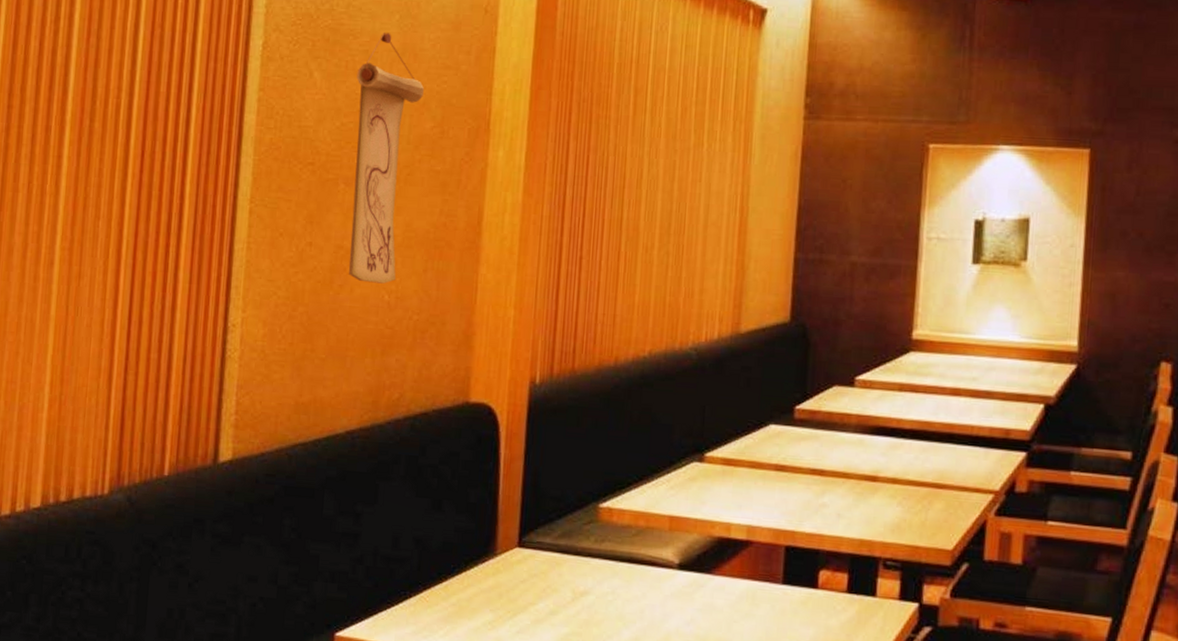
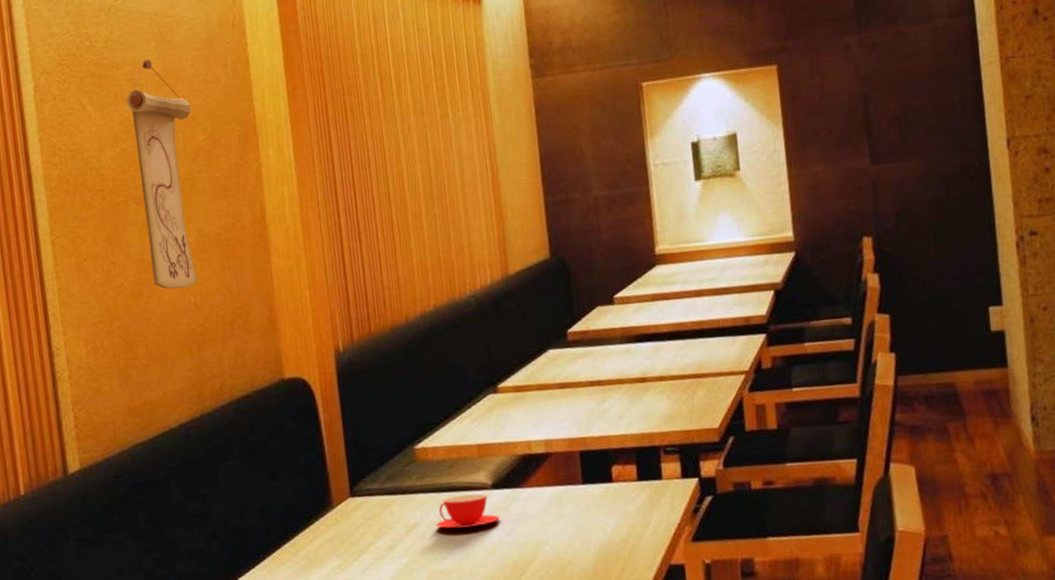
teacup: none [607,569,681,609] -> present [436,493,500,529]

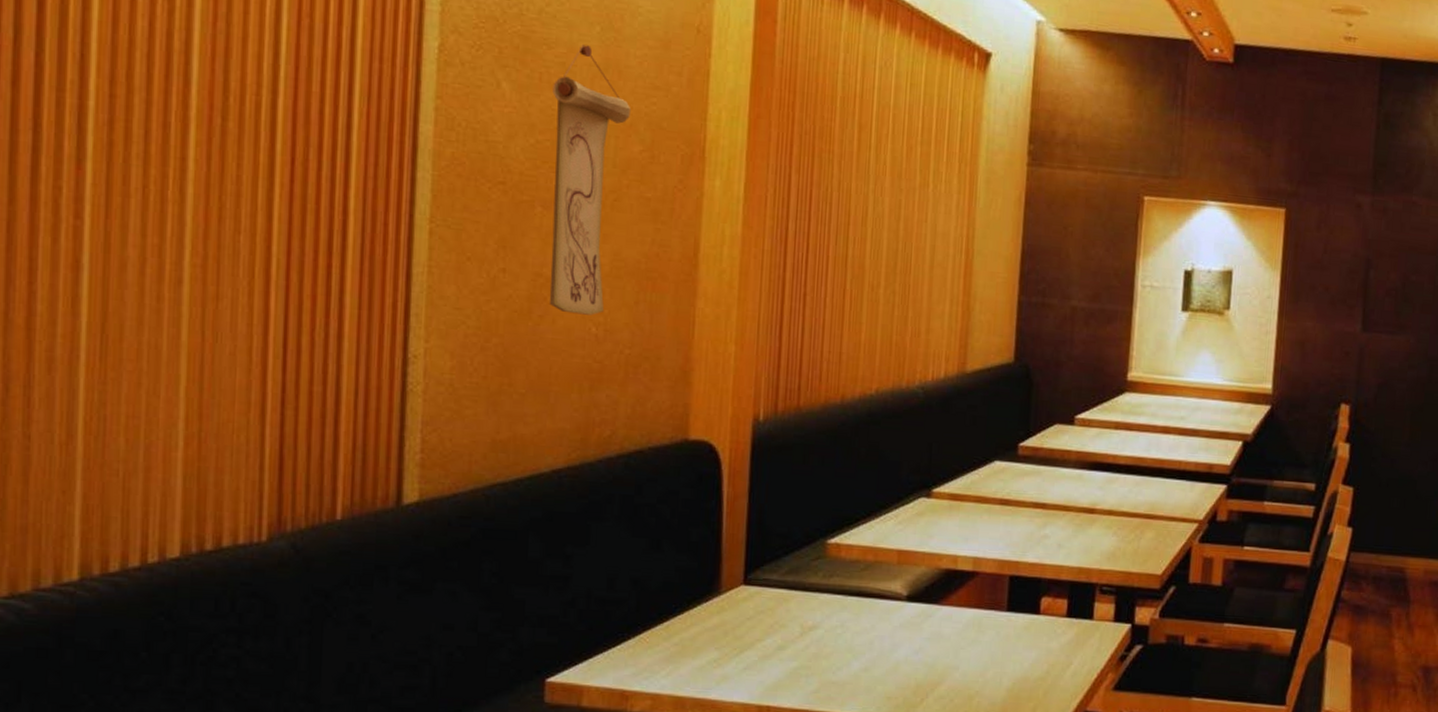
teacup: present [436,493,500,529] -> none [836,602,909,639]

